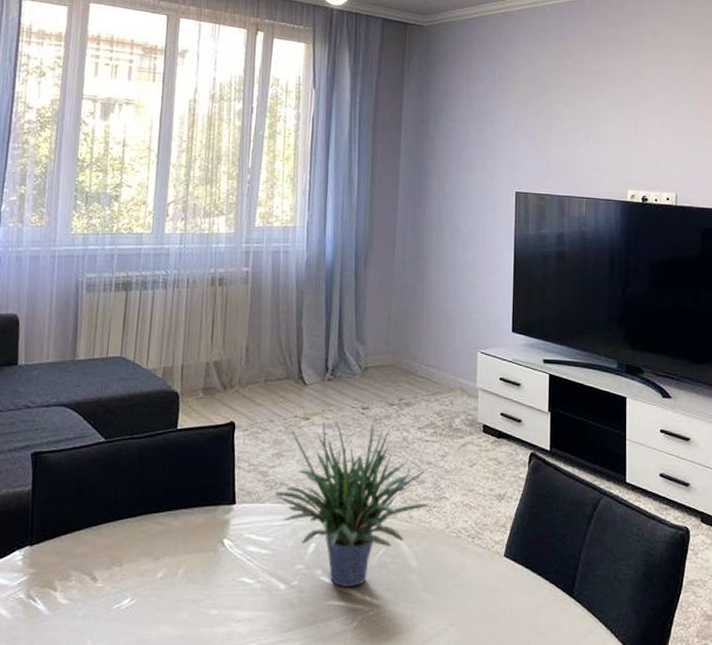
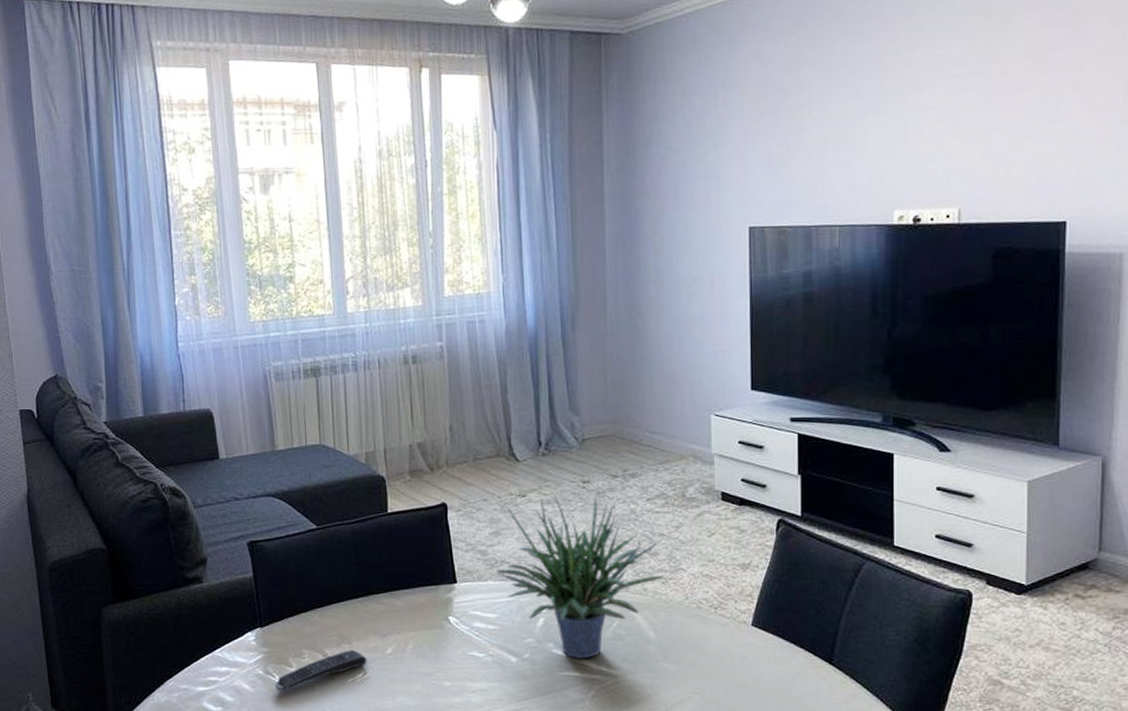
remote control: none [34,572,136,619] -> present [274,649,367,692]

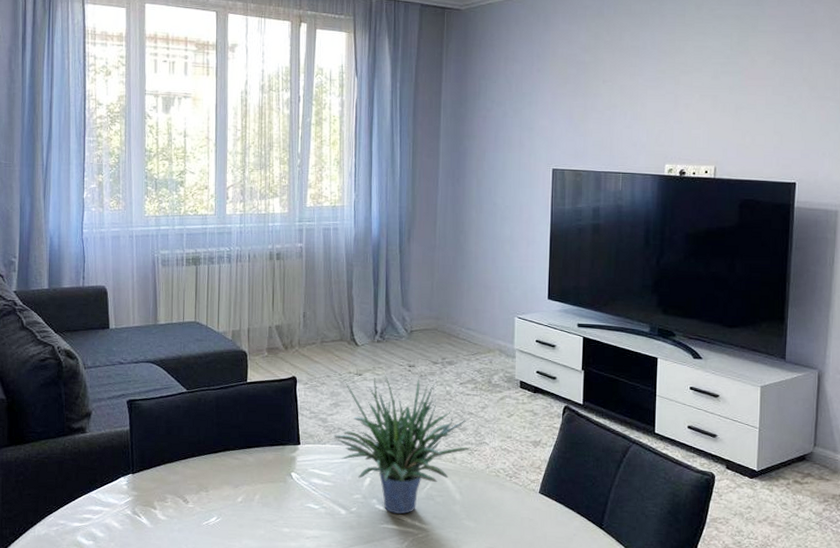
remote control: present [274,649,367,692] -> none [140,496,220,530]

